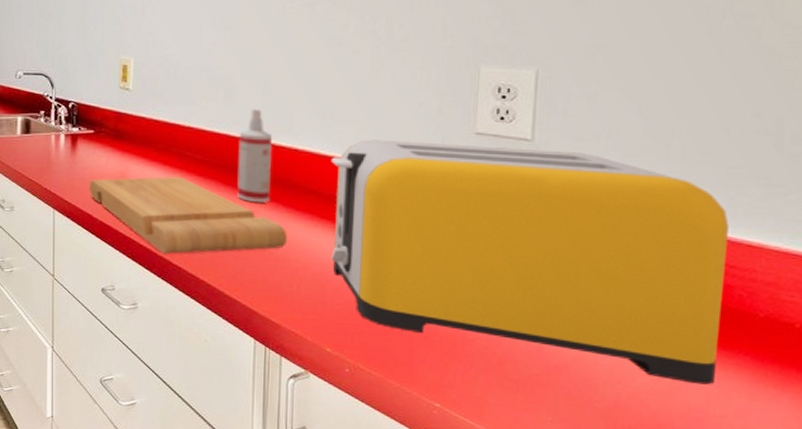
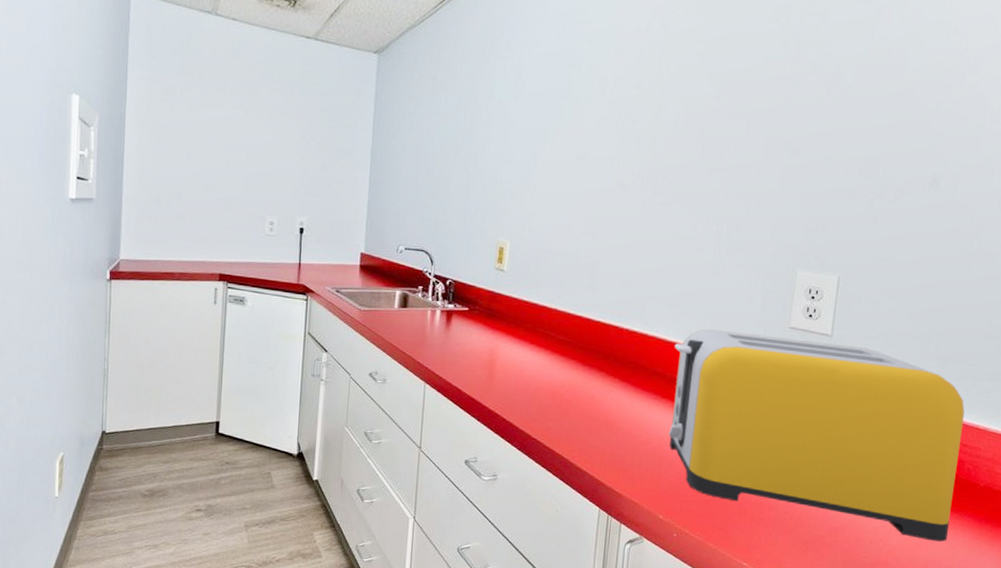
cutting board: present [89,176,288,255] -> none [460,354,634,429]
spray bottle: present [237,109,273,202] -> none [593,296,628,382]

